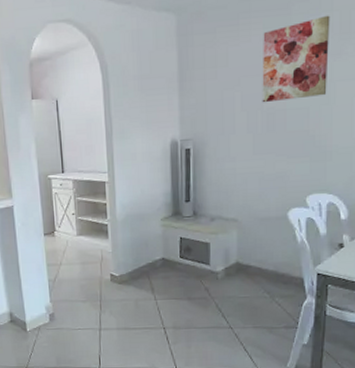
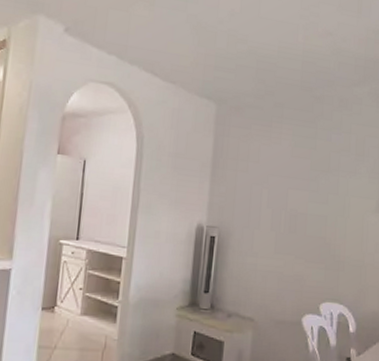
wall art: present [262,15,330,103] -> none [286,136,349,208]

